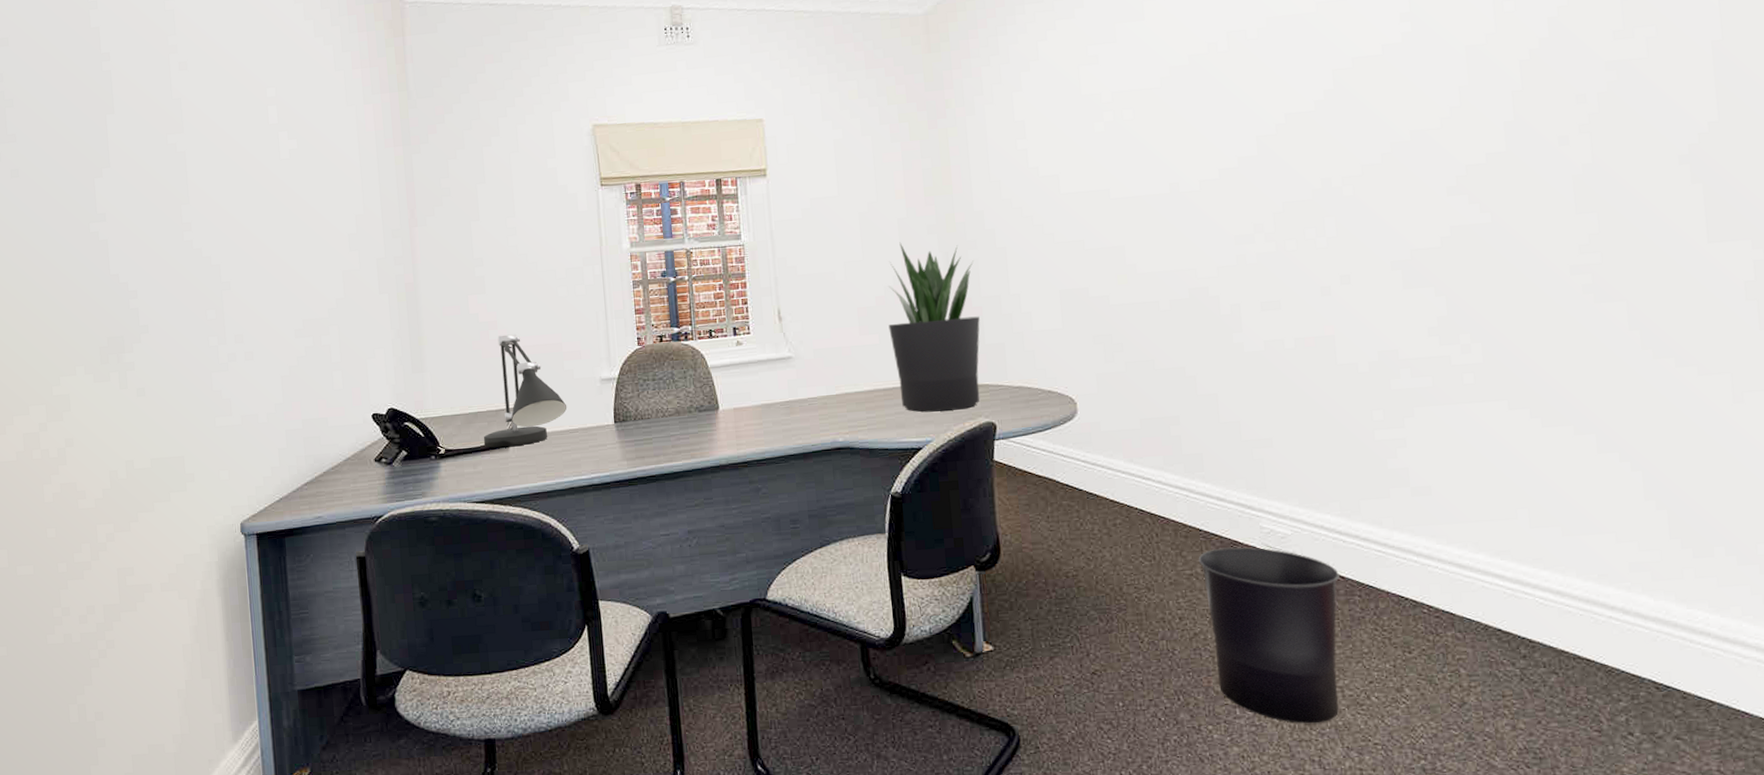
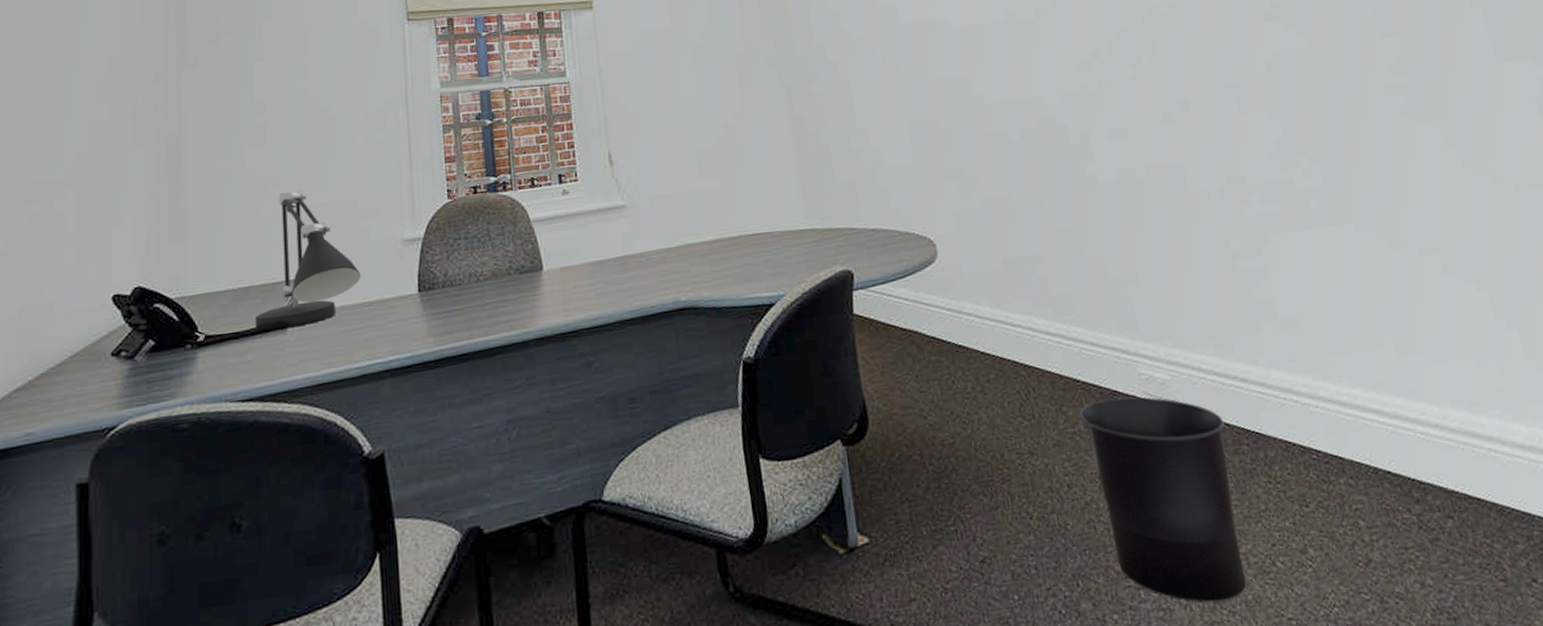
planter: present [888,242,980,412] -> none [728,76,834,262]

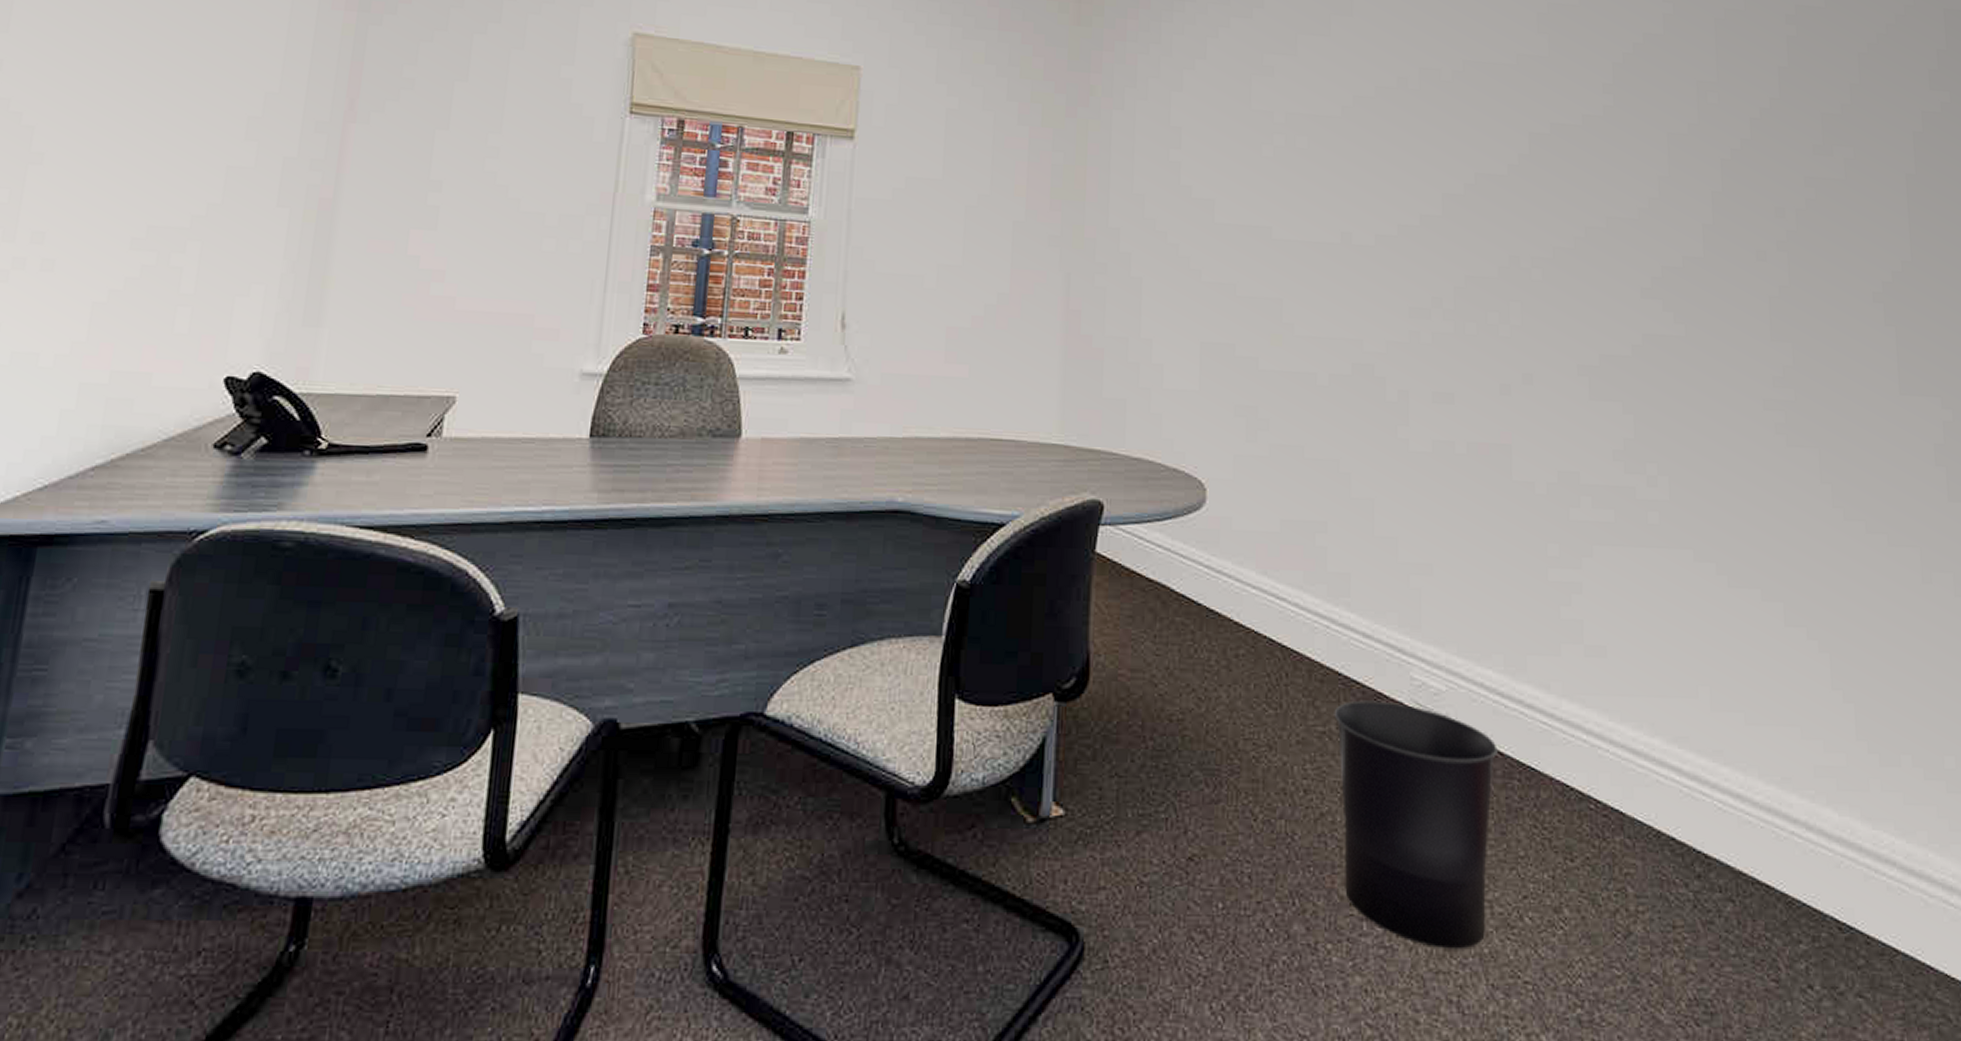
desk lamp: present [254,190,362,331] -> none [389,291,526,453]

